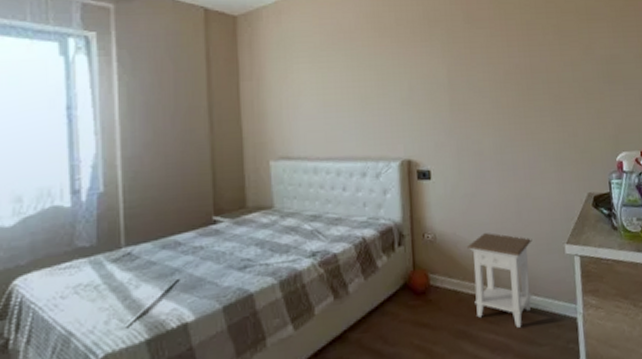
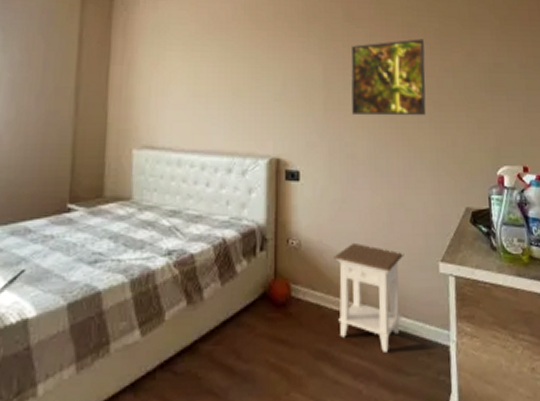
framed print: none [473,36,548,115] -> present [351,39,426,116]

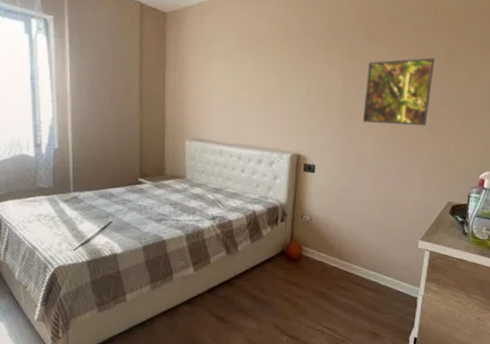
nightstand: present [334,242,404,352] -> none [336,221,392,297]

